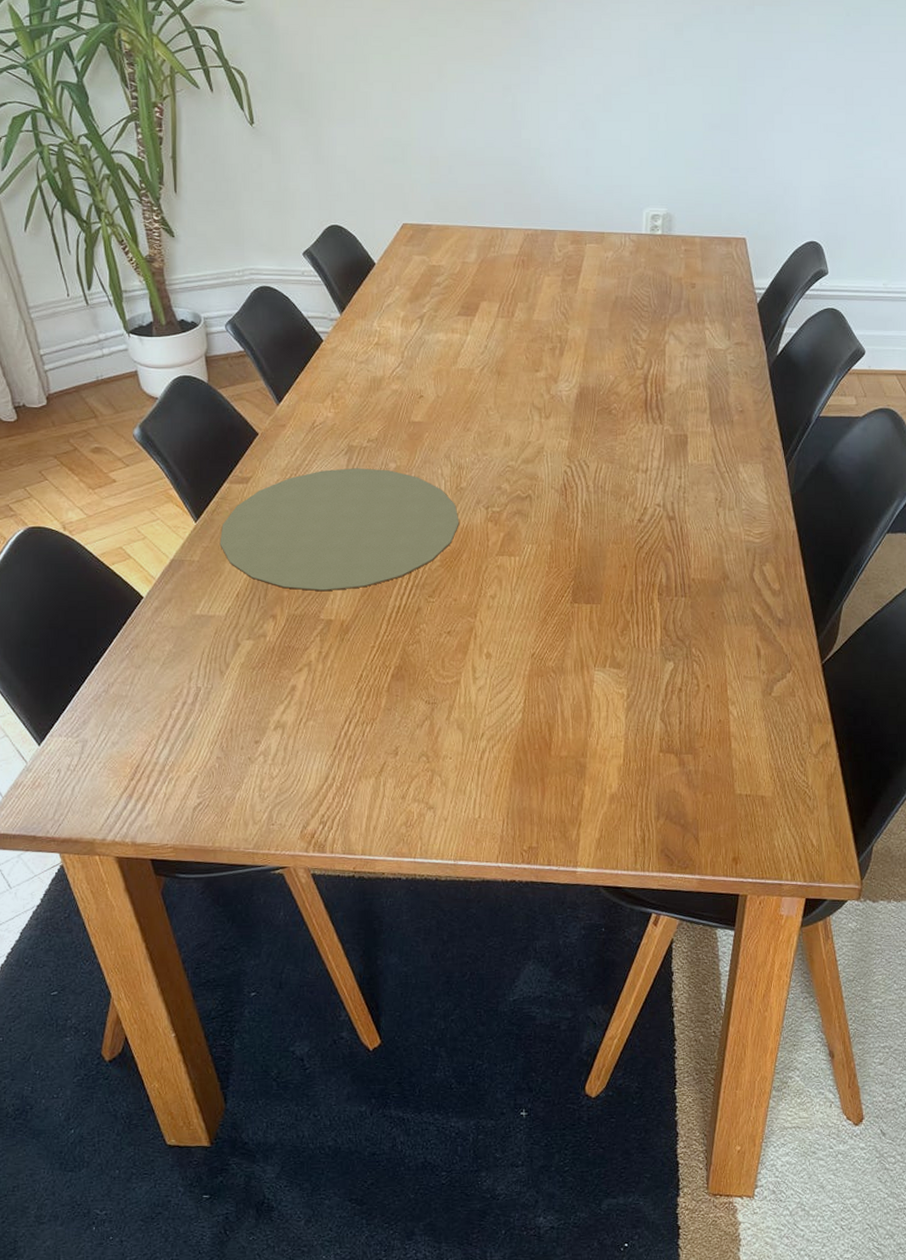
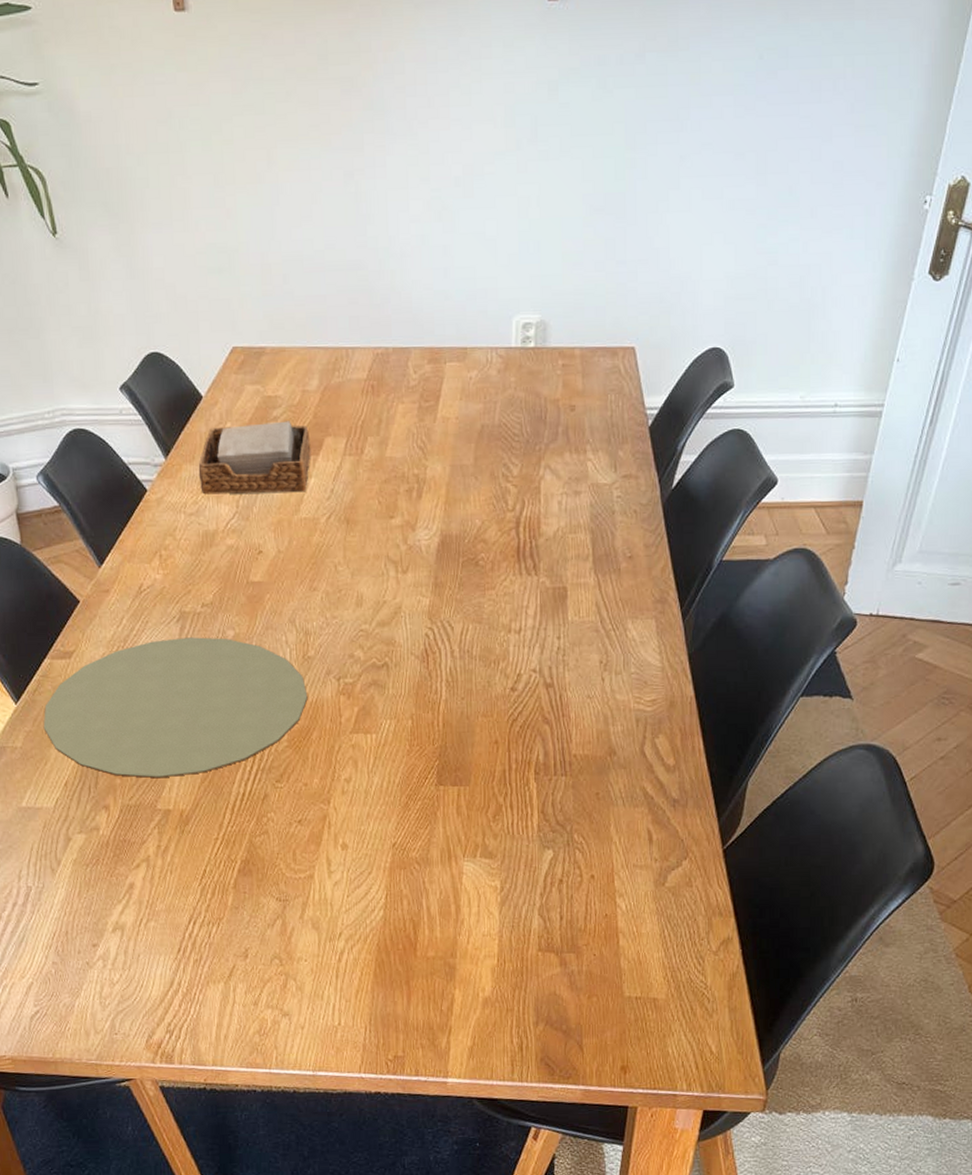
napkin holder: none [369,287,468,347] -> present [198,421,311,495]

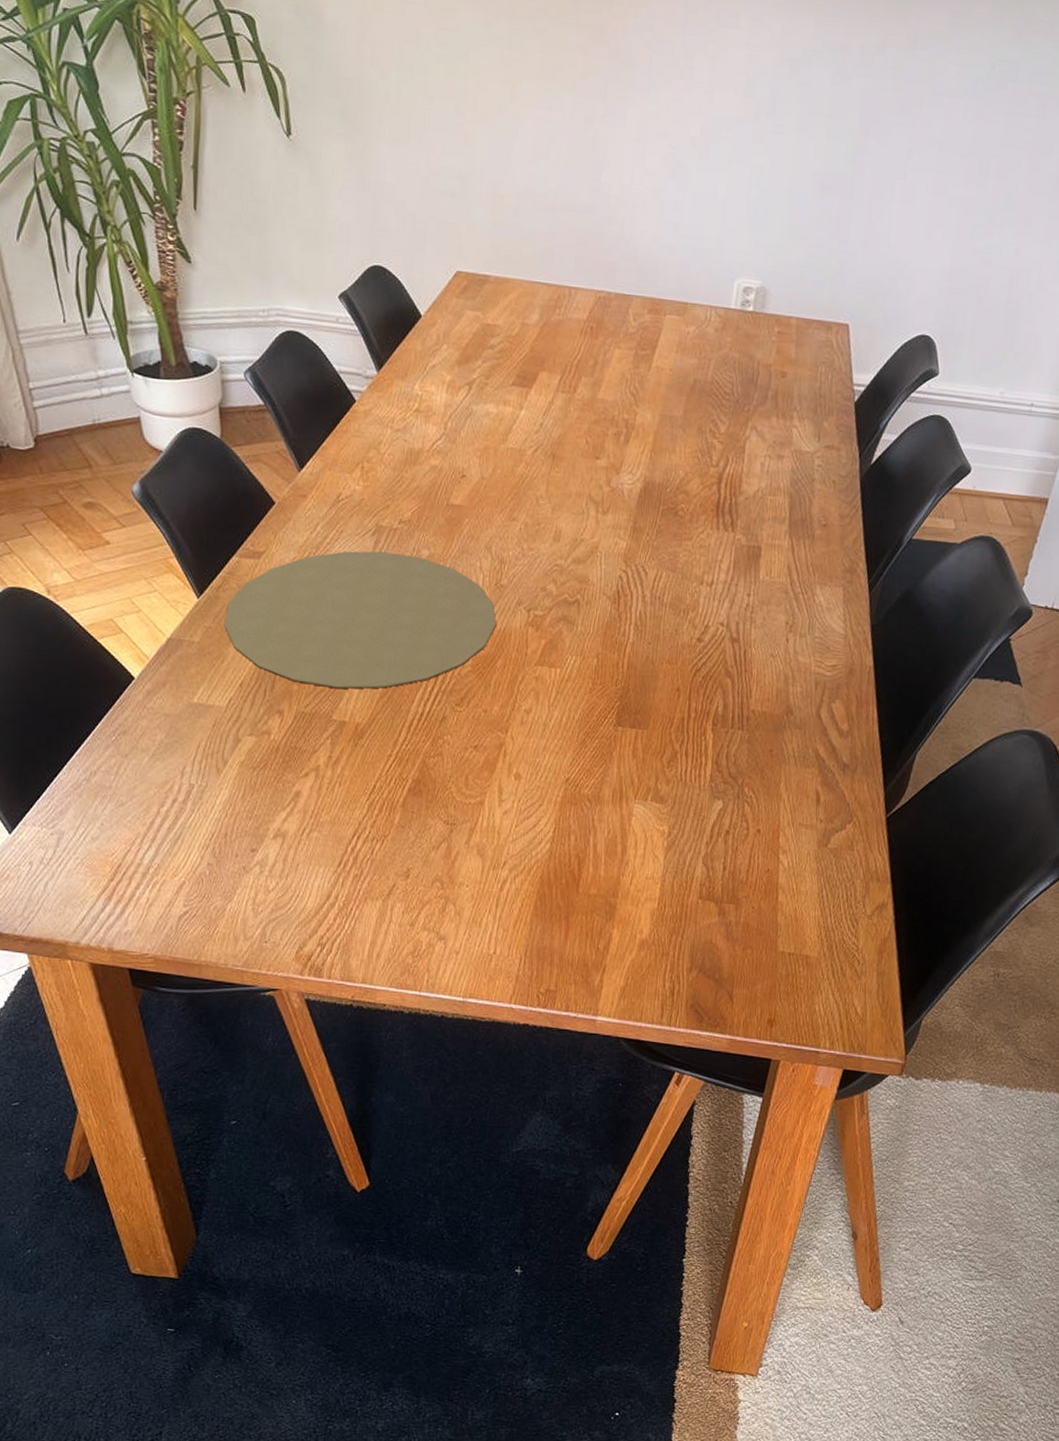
napkin holder: present [198,421,311,495] -> none [409,347,525,423]

